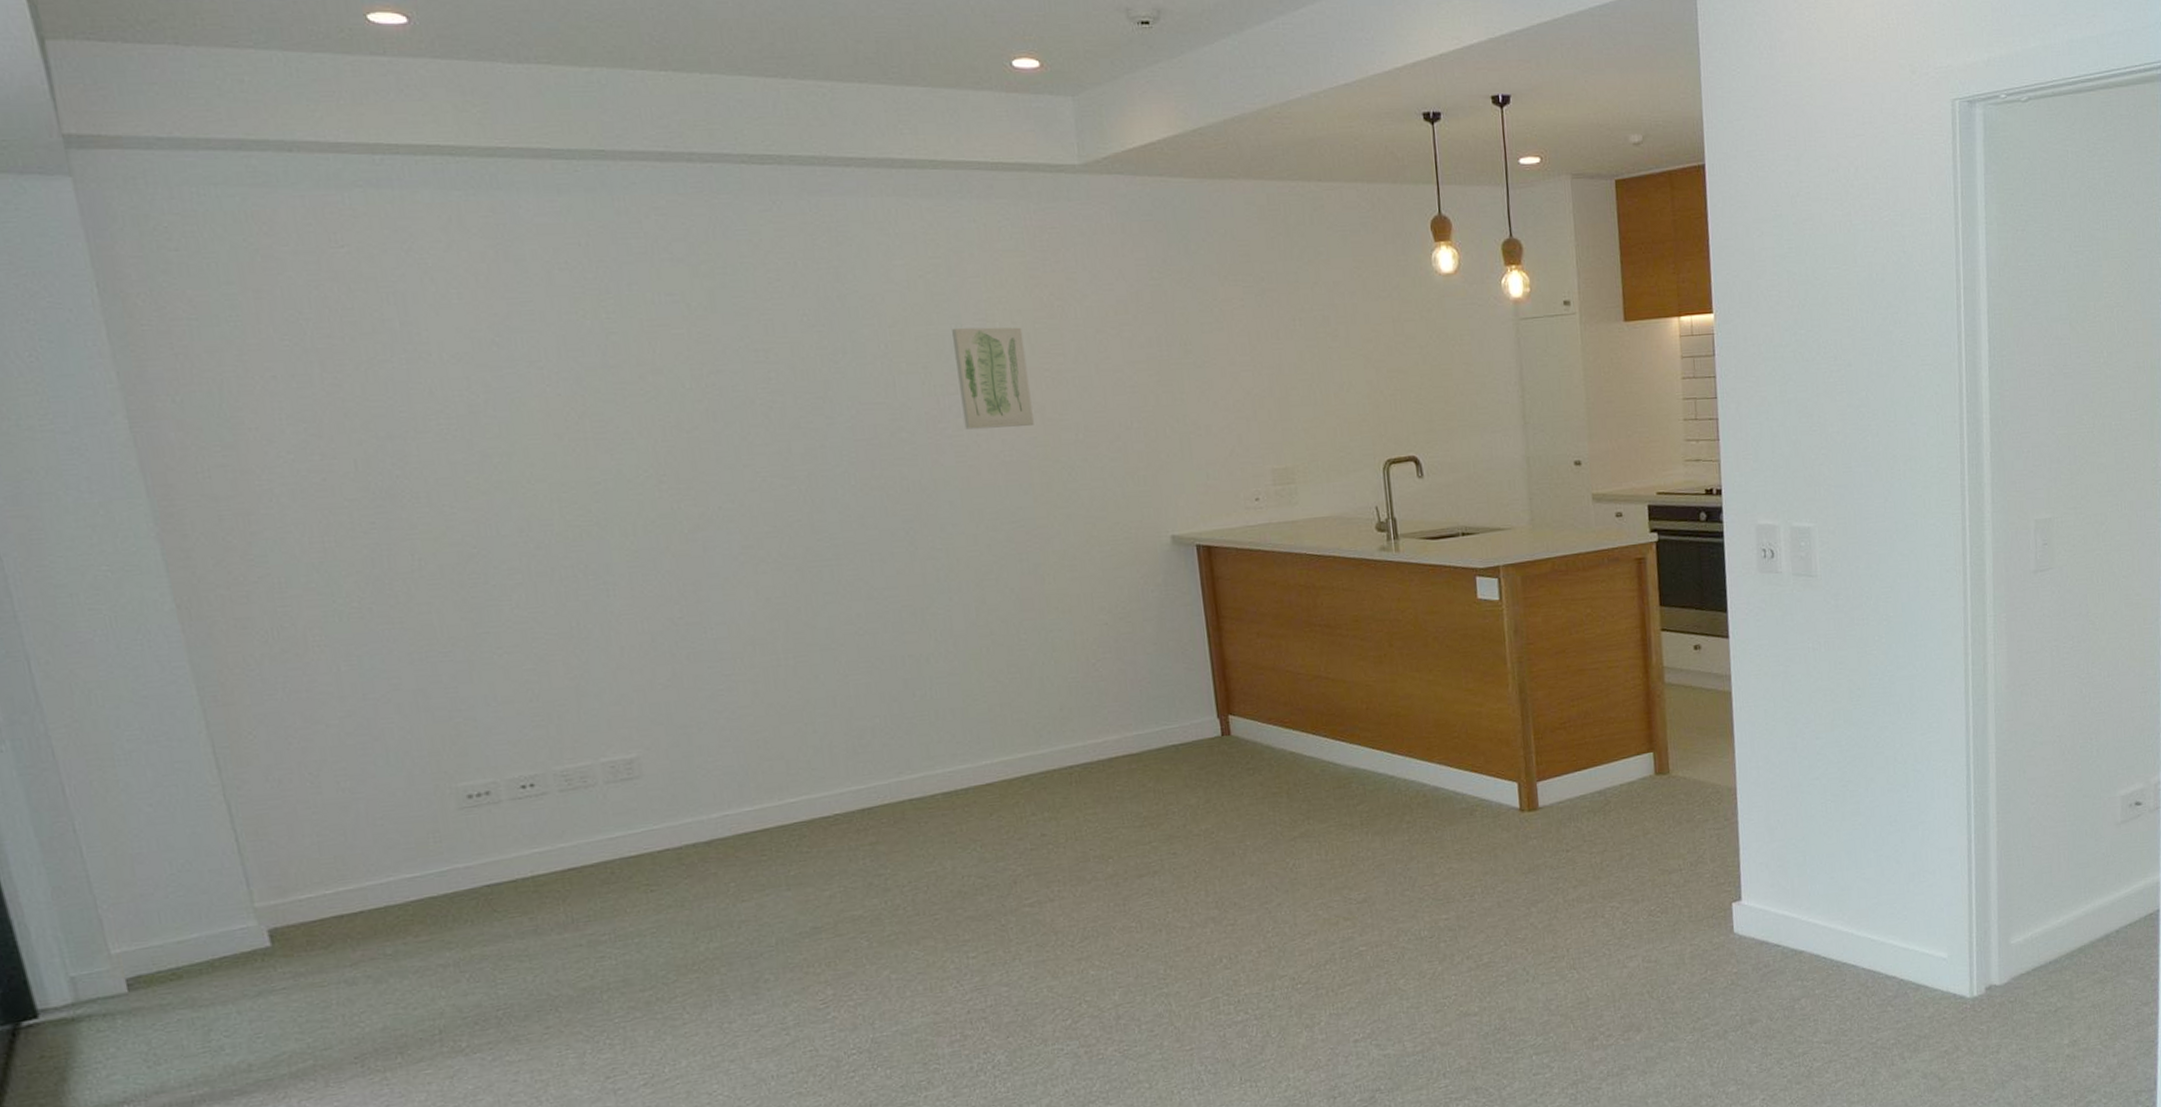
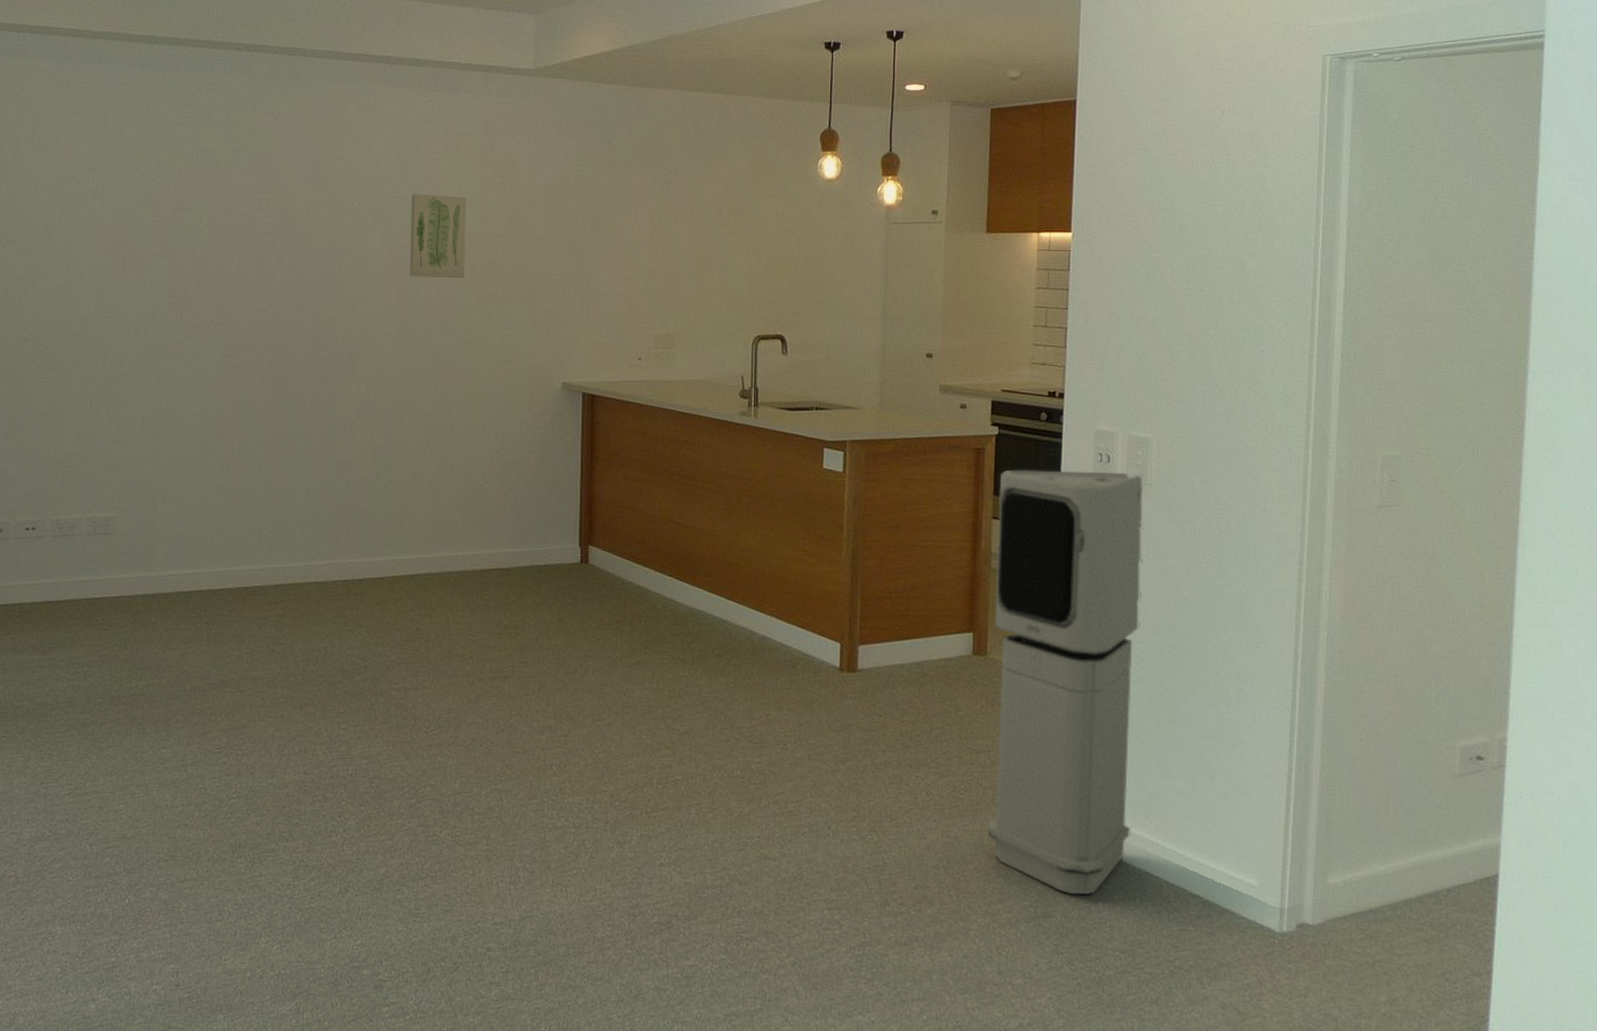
air purifier: none [1664,565,1827,998] -> present [987,469,1144,895]

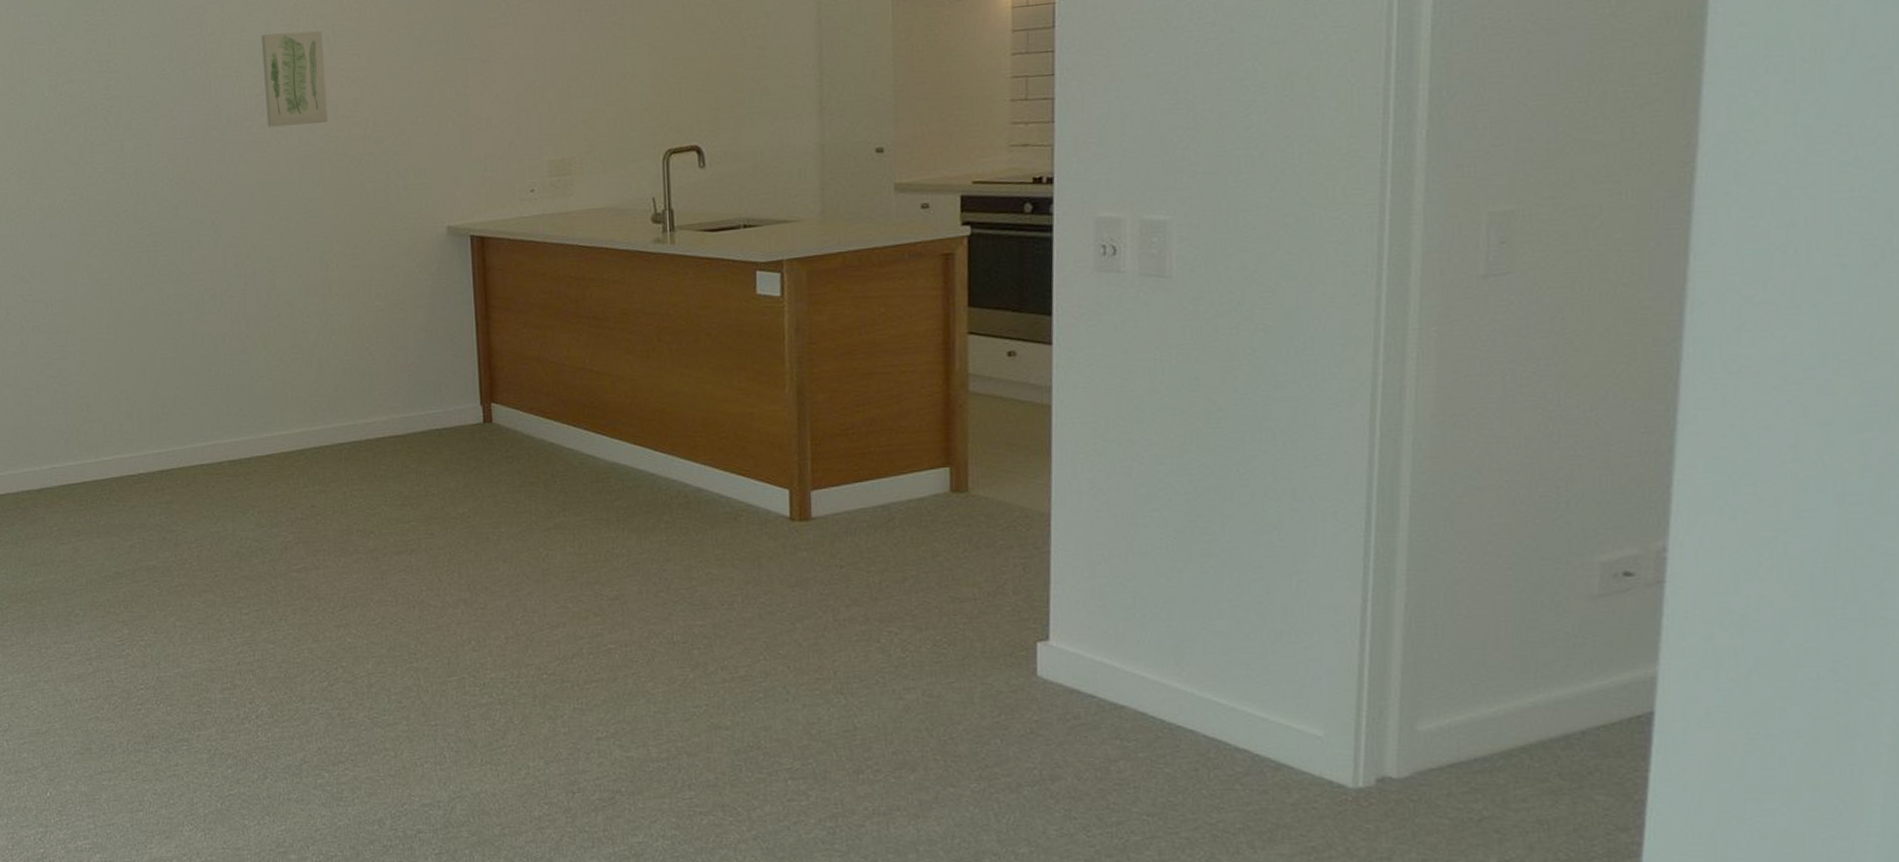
air purifier: present [987,469,1144,895] -> none [974,264,1163,754]

